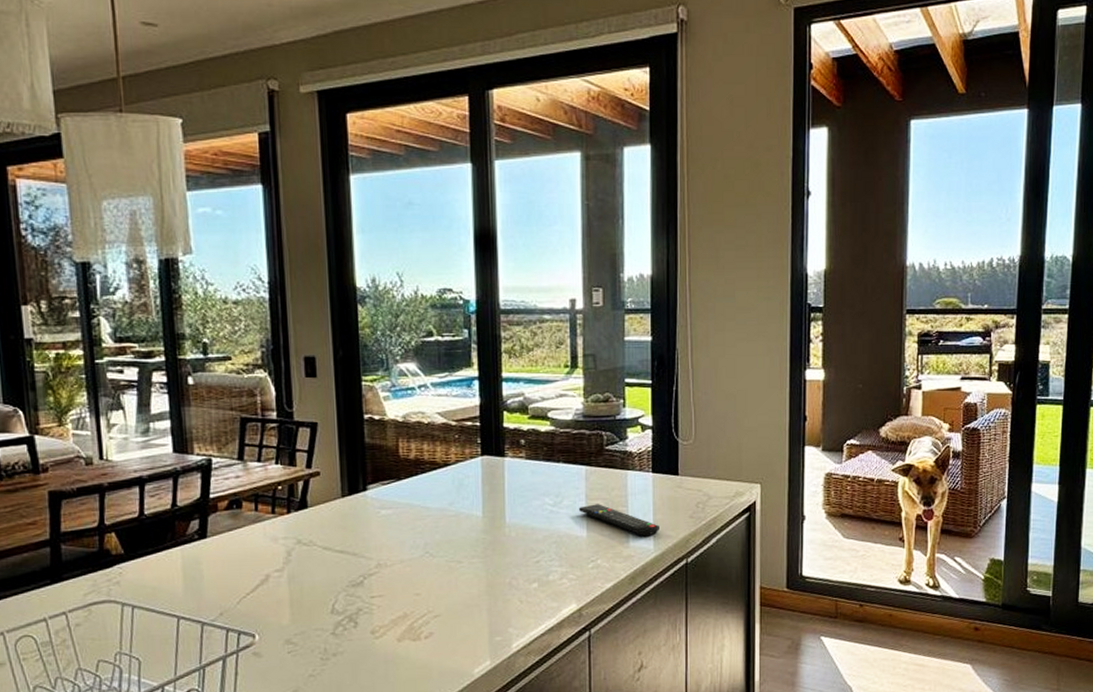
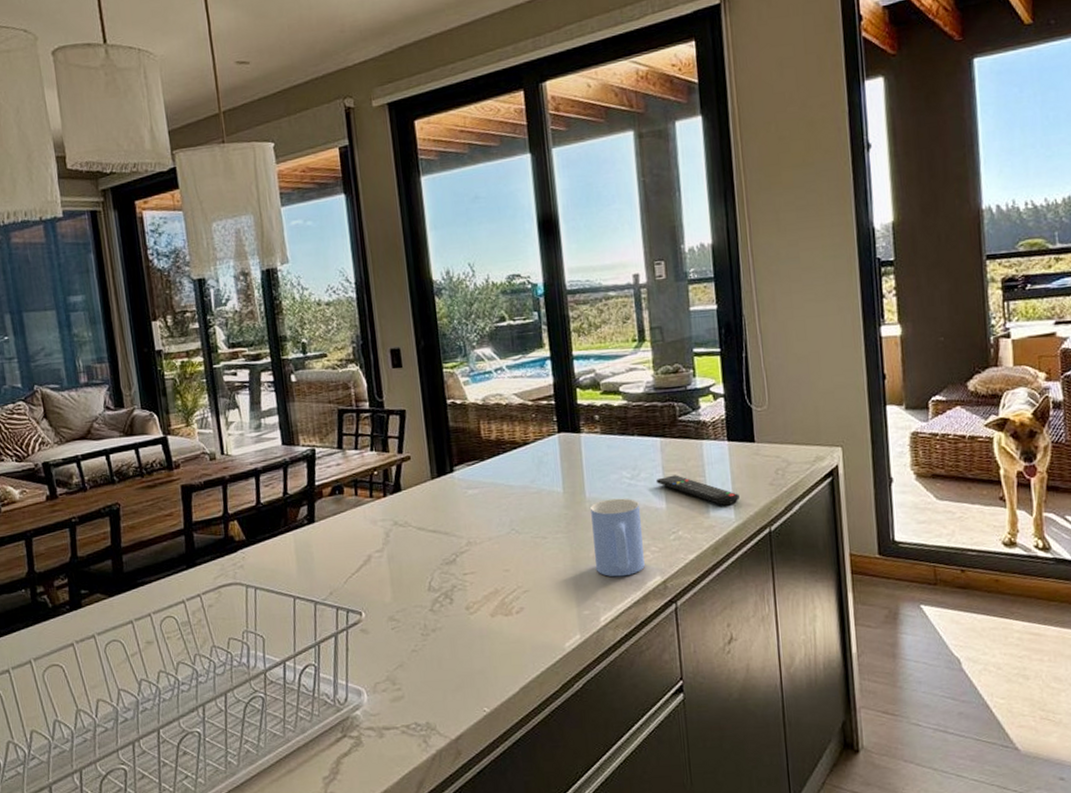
mug: none [510,525,561,604] -> present [590,498,645,577]

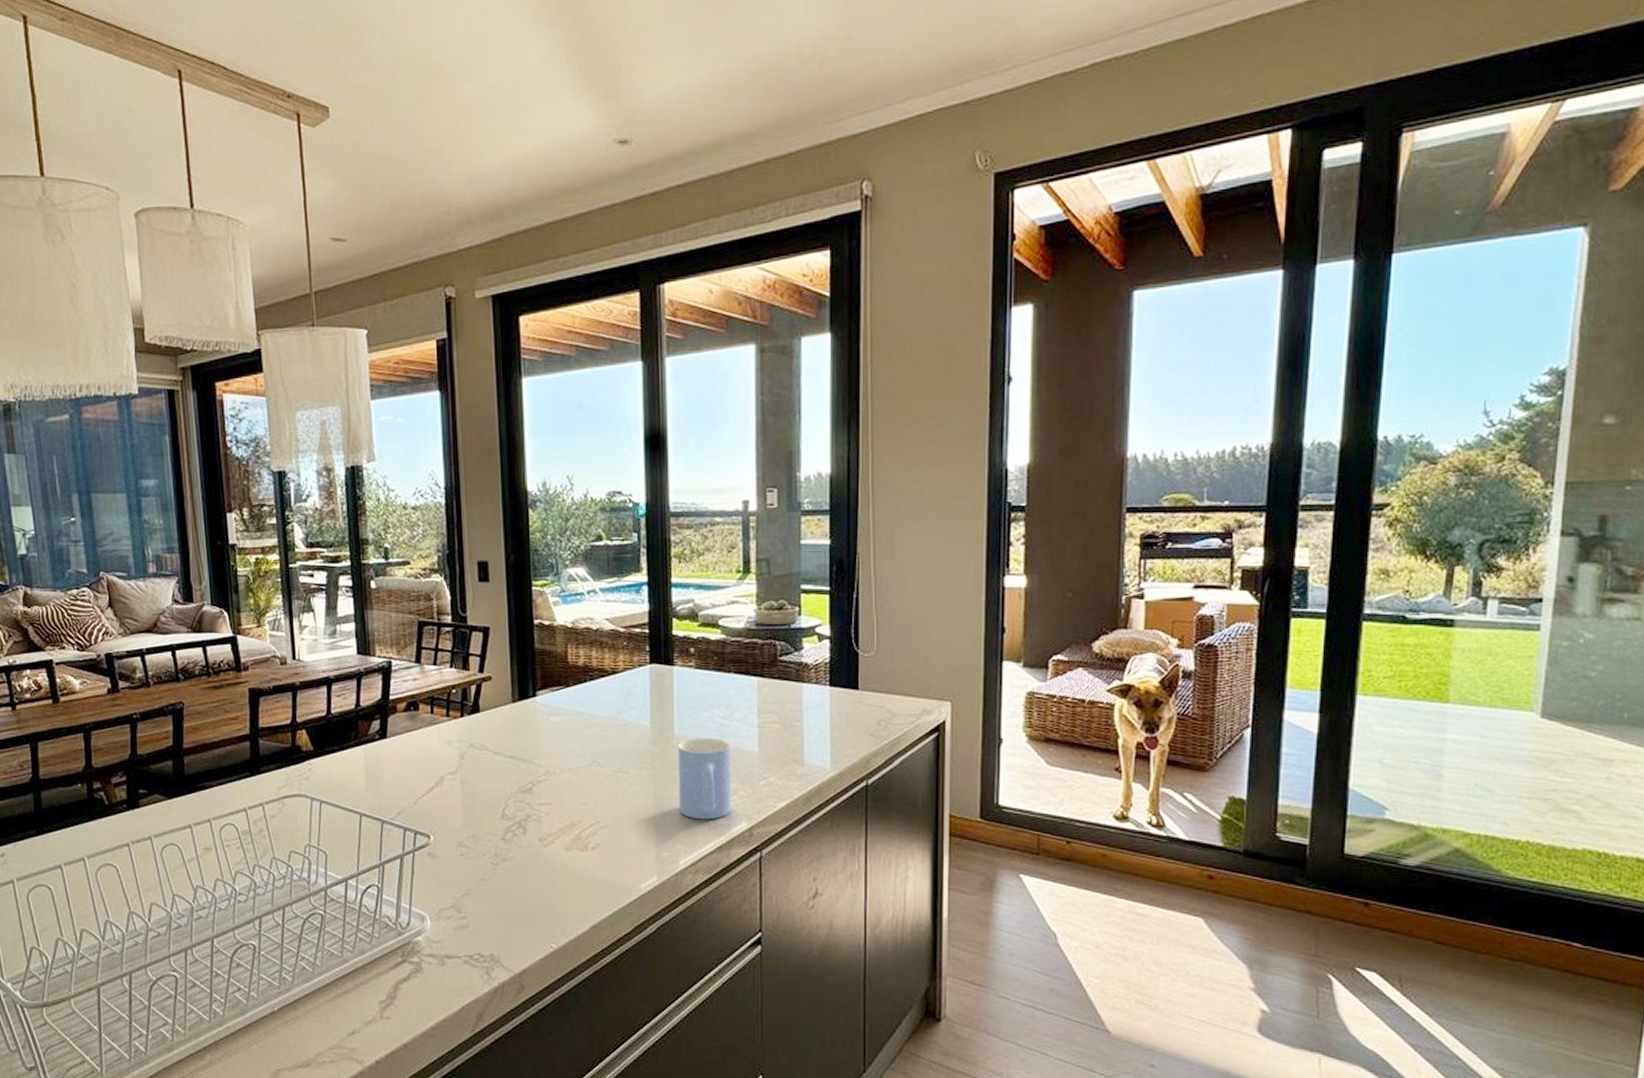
remote control: present [656,475,739,506] -> none [749,718,837,754]

